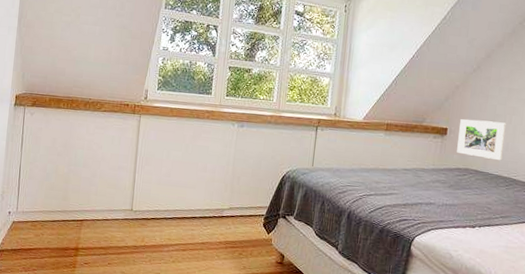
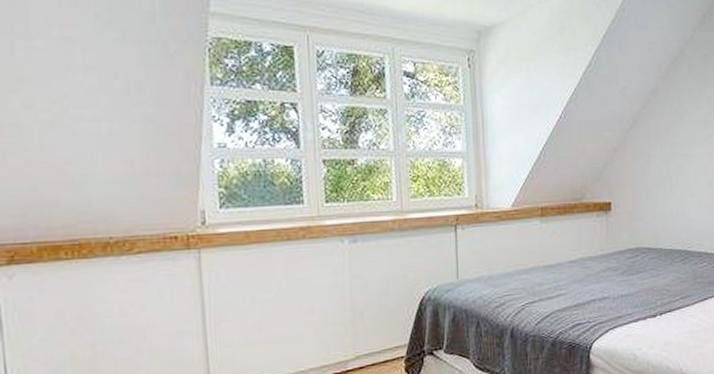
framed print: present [457,119,506,161] -> none [624,185,674,232]

